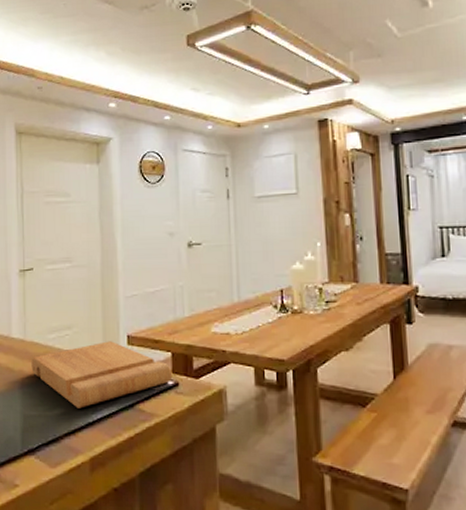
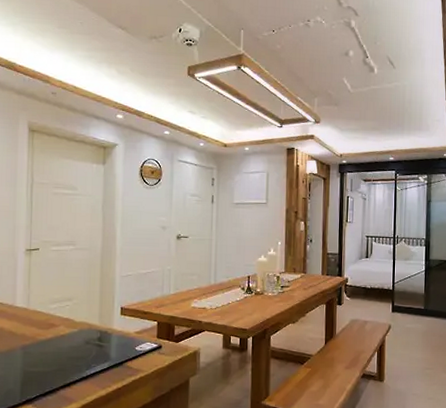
cutting board: present [31,341,171,409] -> none [33,311,156,366]

